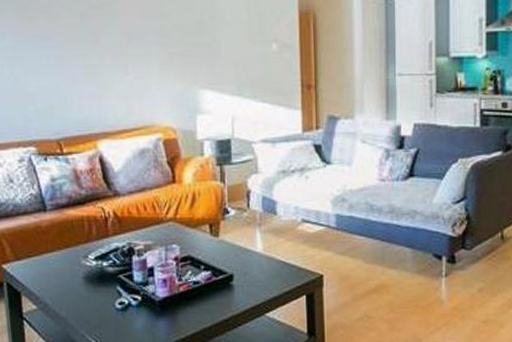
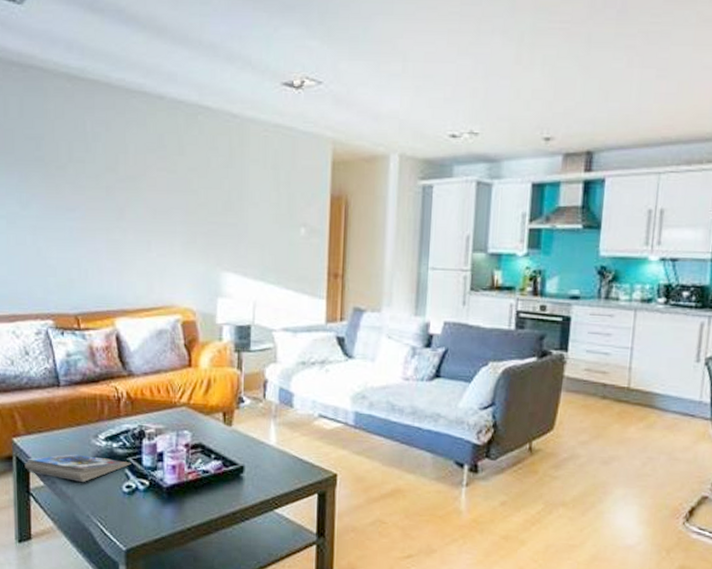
magazine: none [16,276,123,303] -> present [24,454,131,483]

